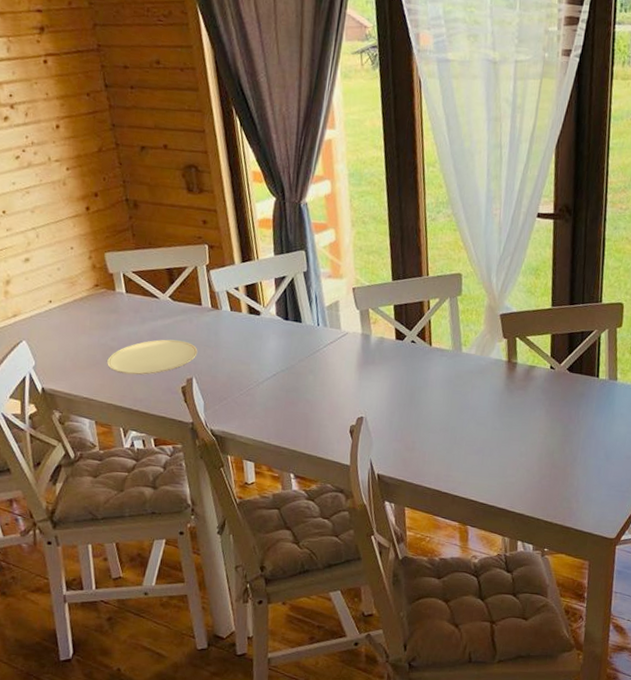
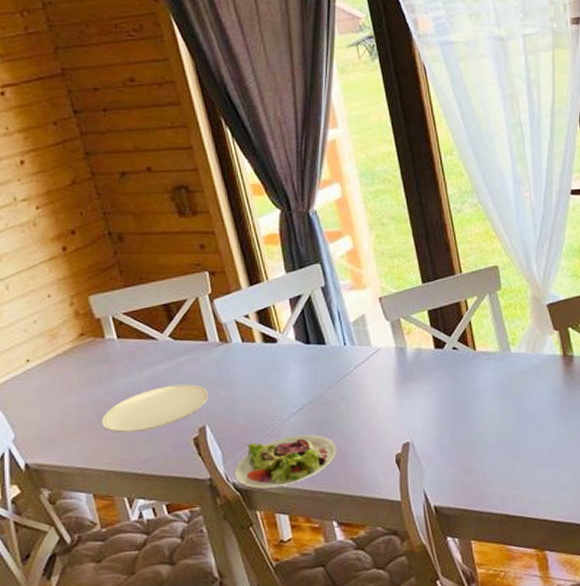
salad plate: none [213,397,301,438] -> present [235,435,337,488]

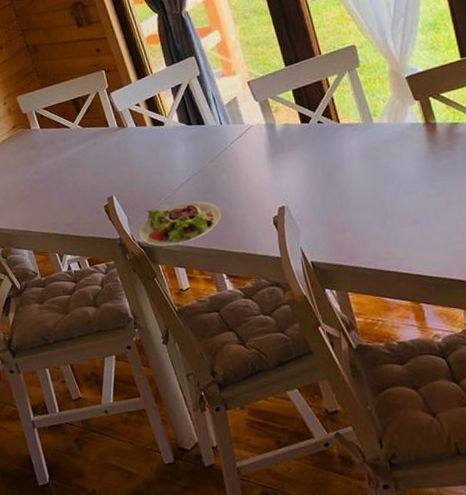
plate: present [102,384,209,433] -> none [34,162,113,203]

